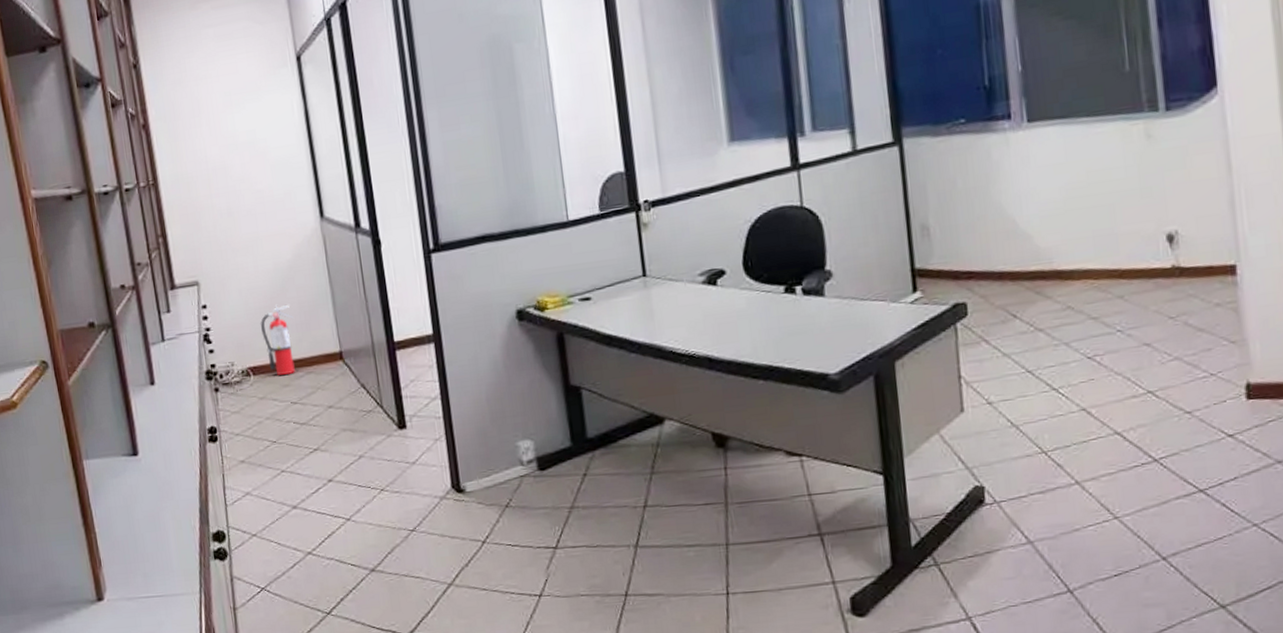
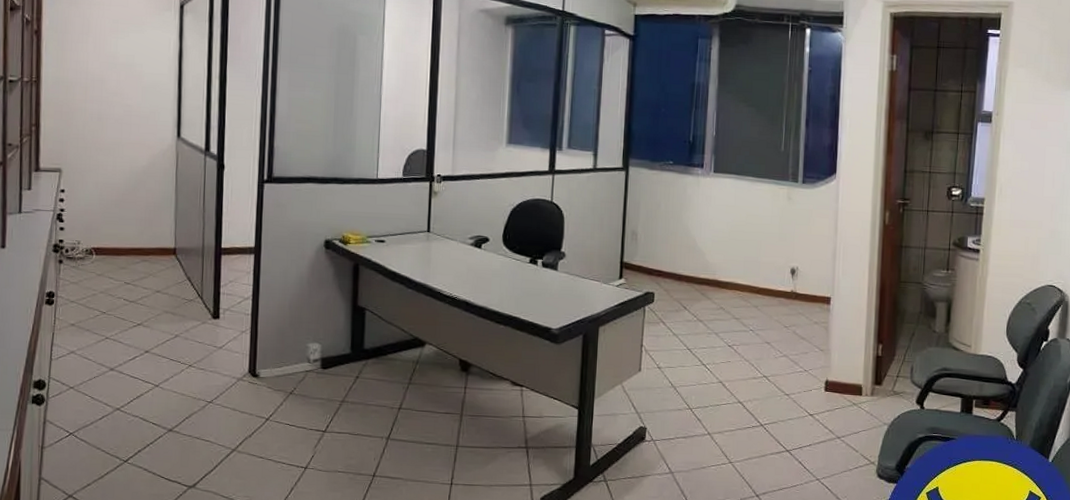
fire extinguisher: present [260,304,295,375] -> none [109,200,139,260]

